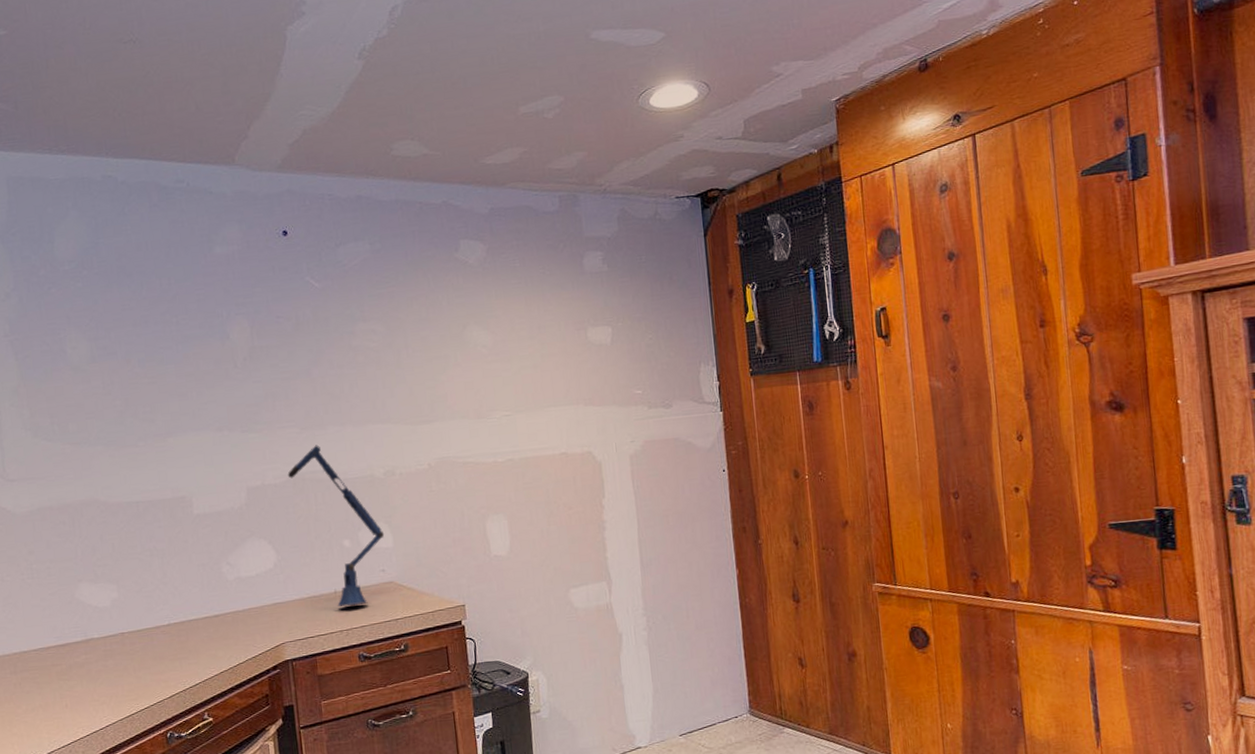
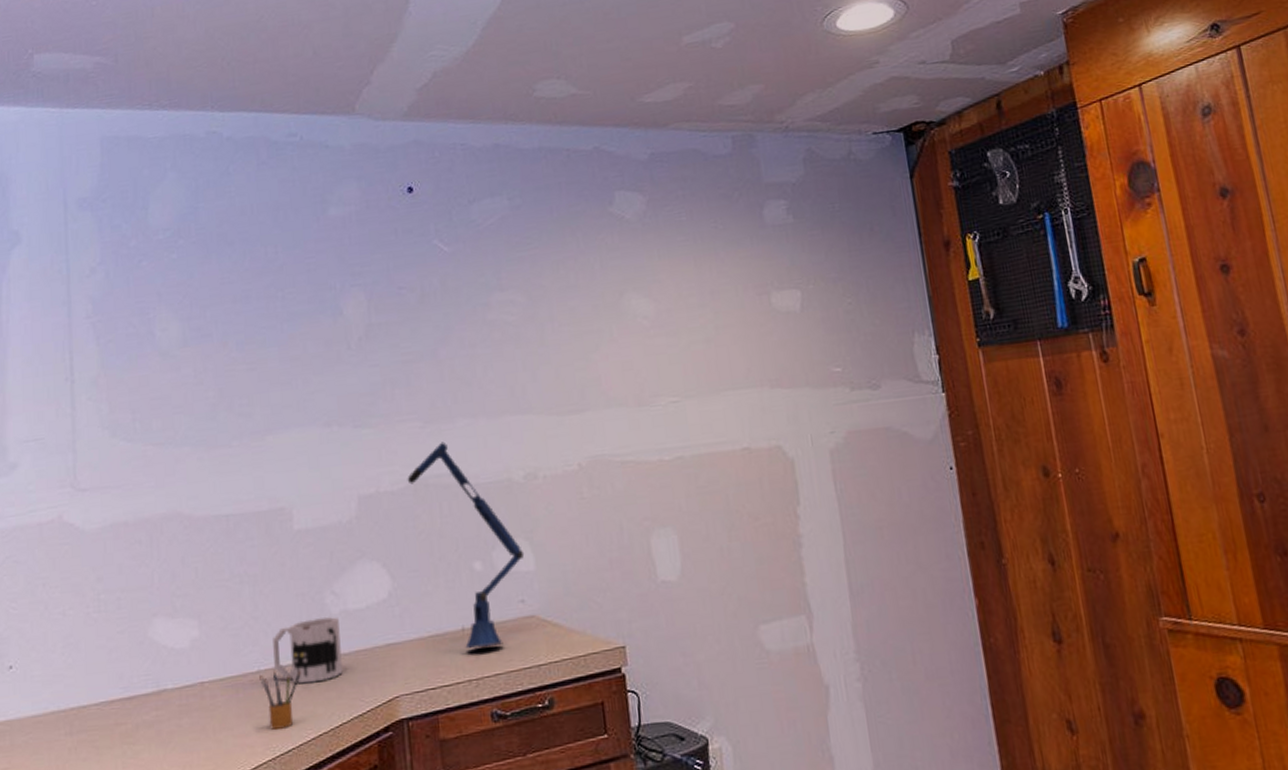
pencil box: none [170,623,204,669] -> present [259,670,301,730]
mug: none [180,581,239,634] -> present [273,616,344,684]

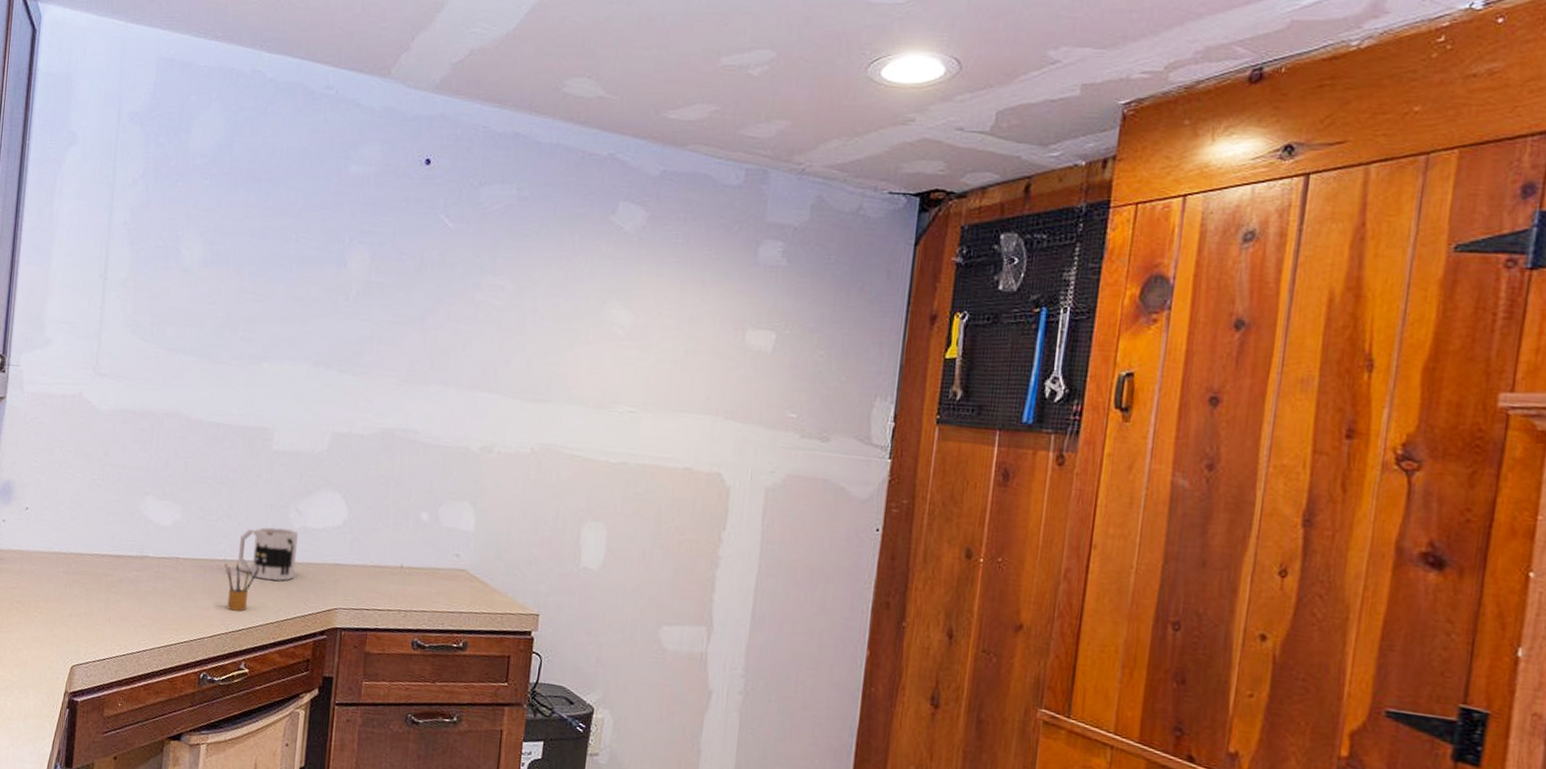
desk lamp: present [407,442,525,648] -> none [377,401,467,587]

